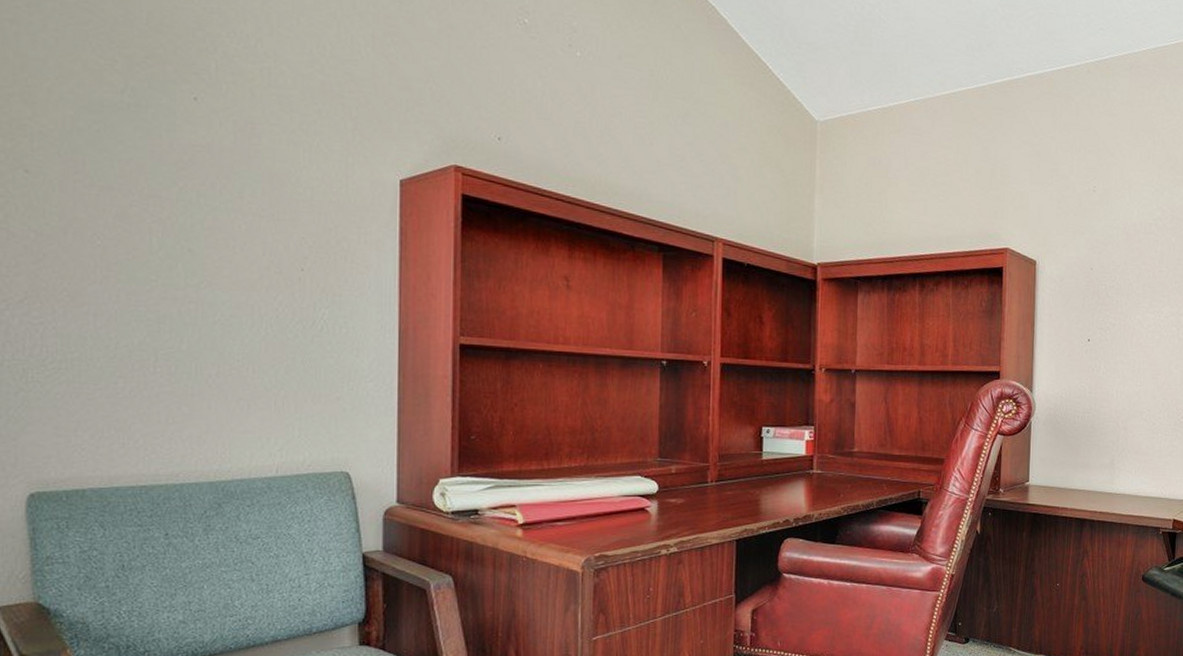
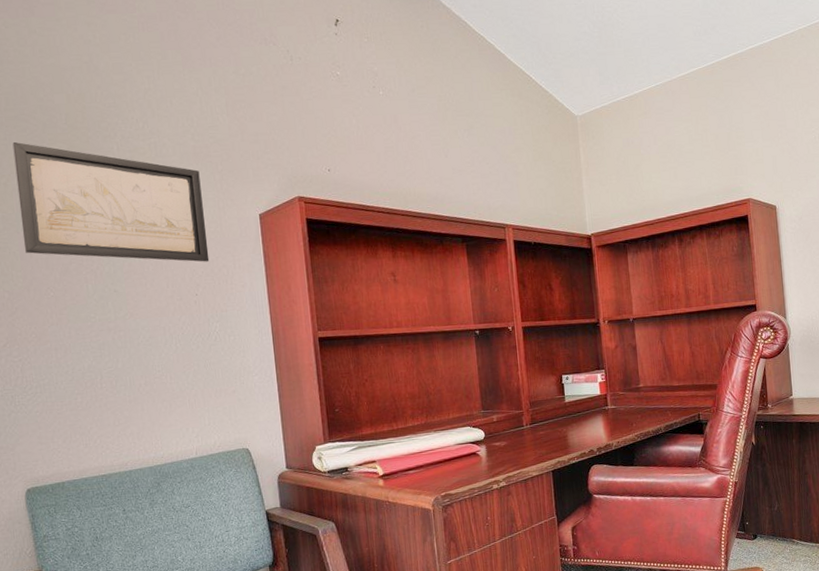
wall art: none [66,37,326,230] -> present [12,142,210,262]

